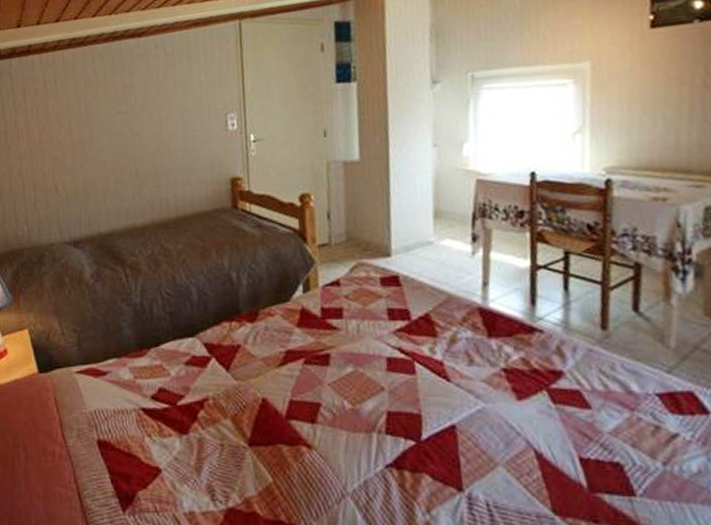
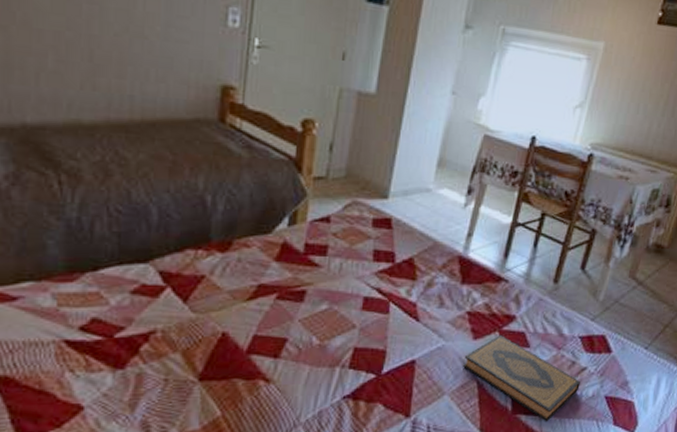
hardback book: none [512,395,676,505] -> present [463,335,580,422]

